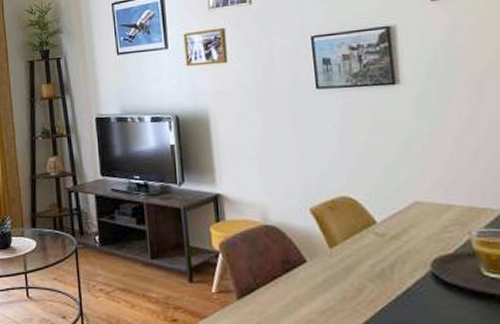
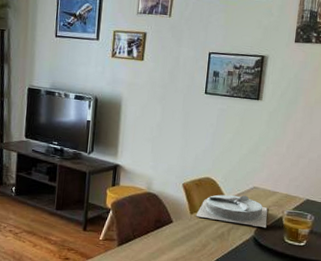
plate: none [337,215,449,258] -> present [196,194,268,228]

